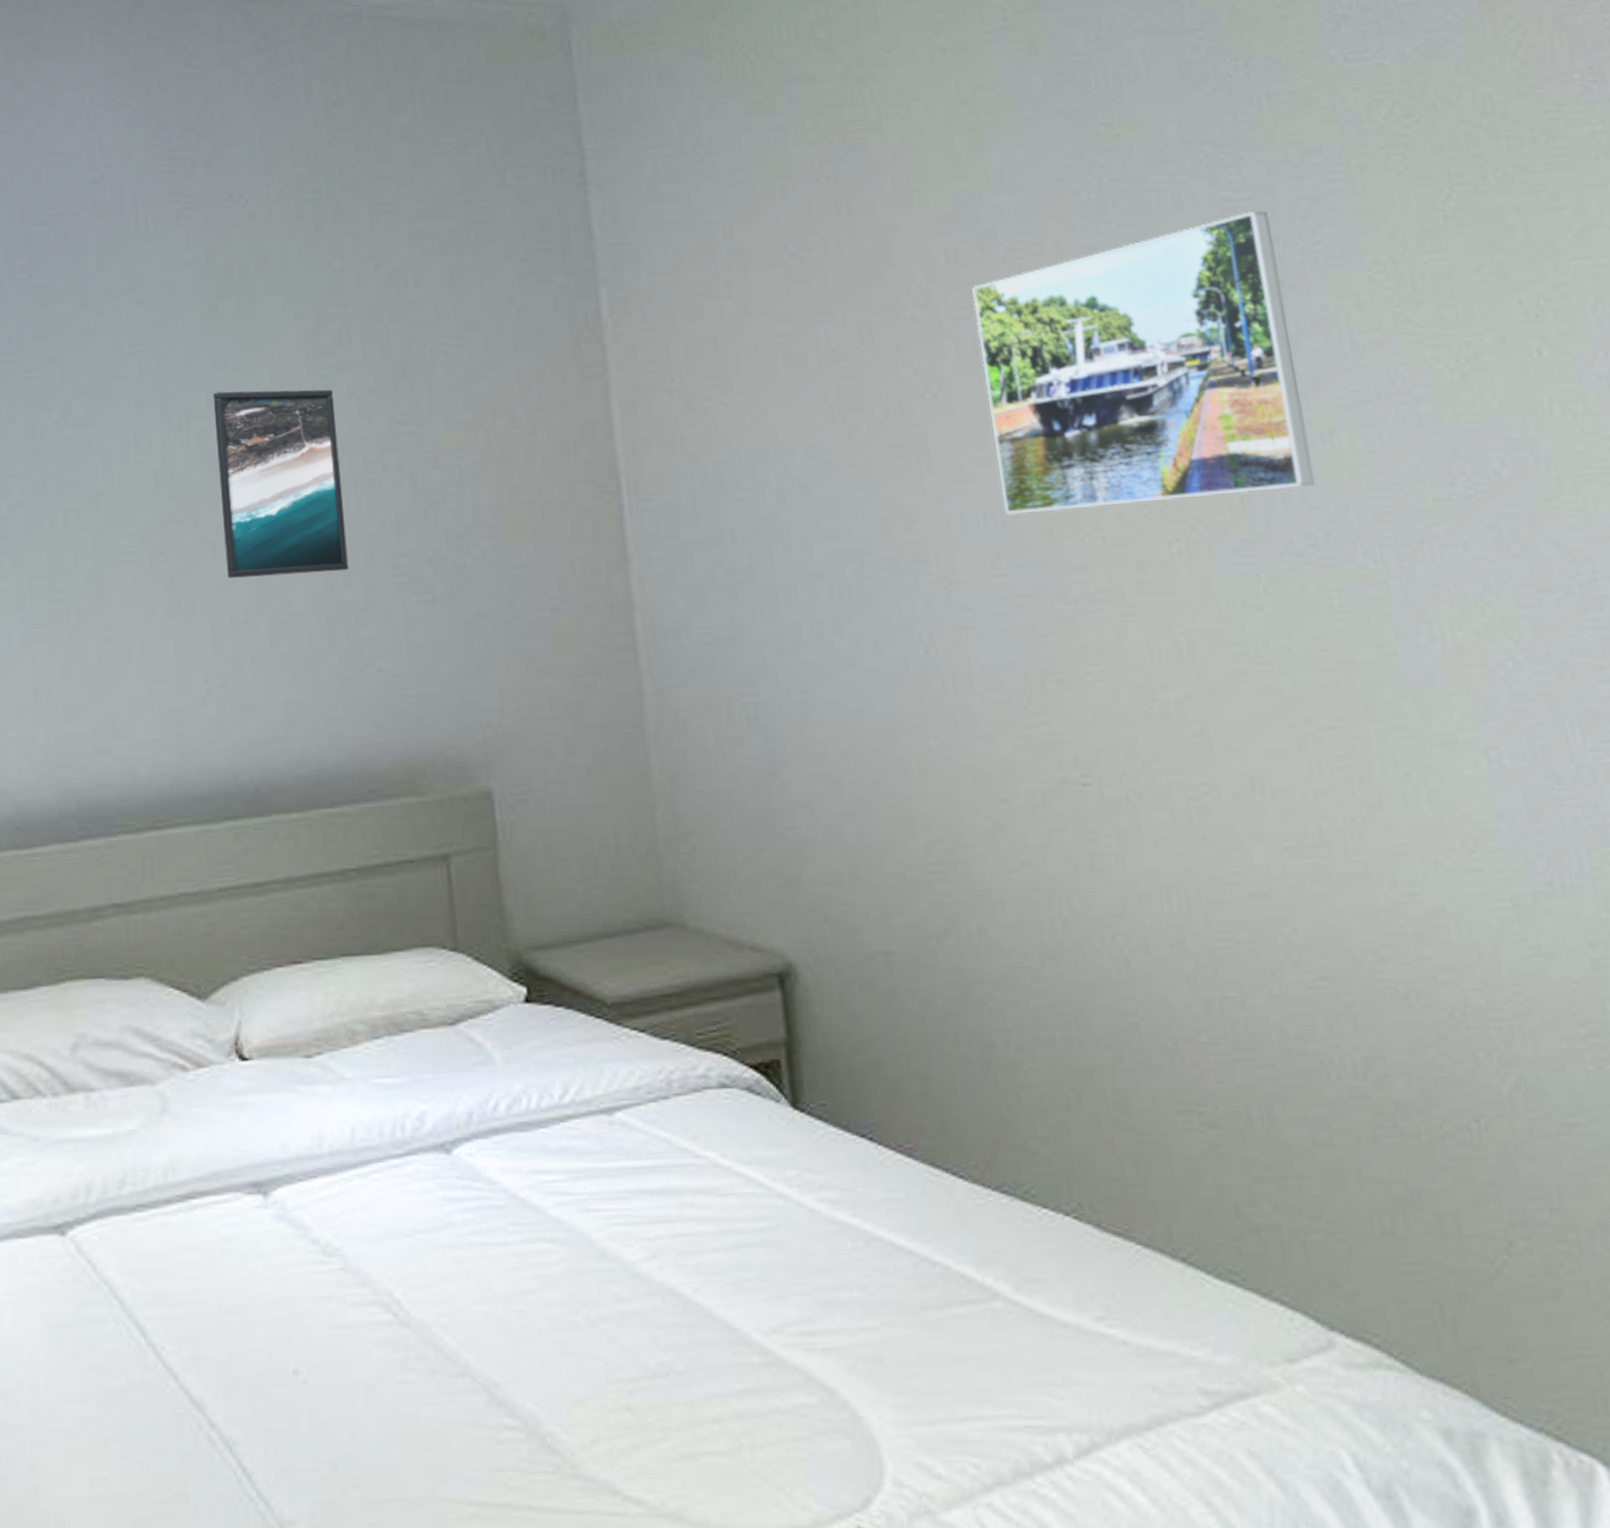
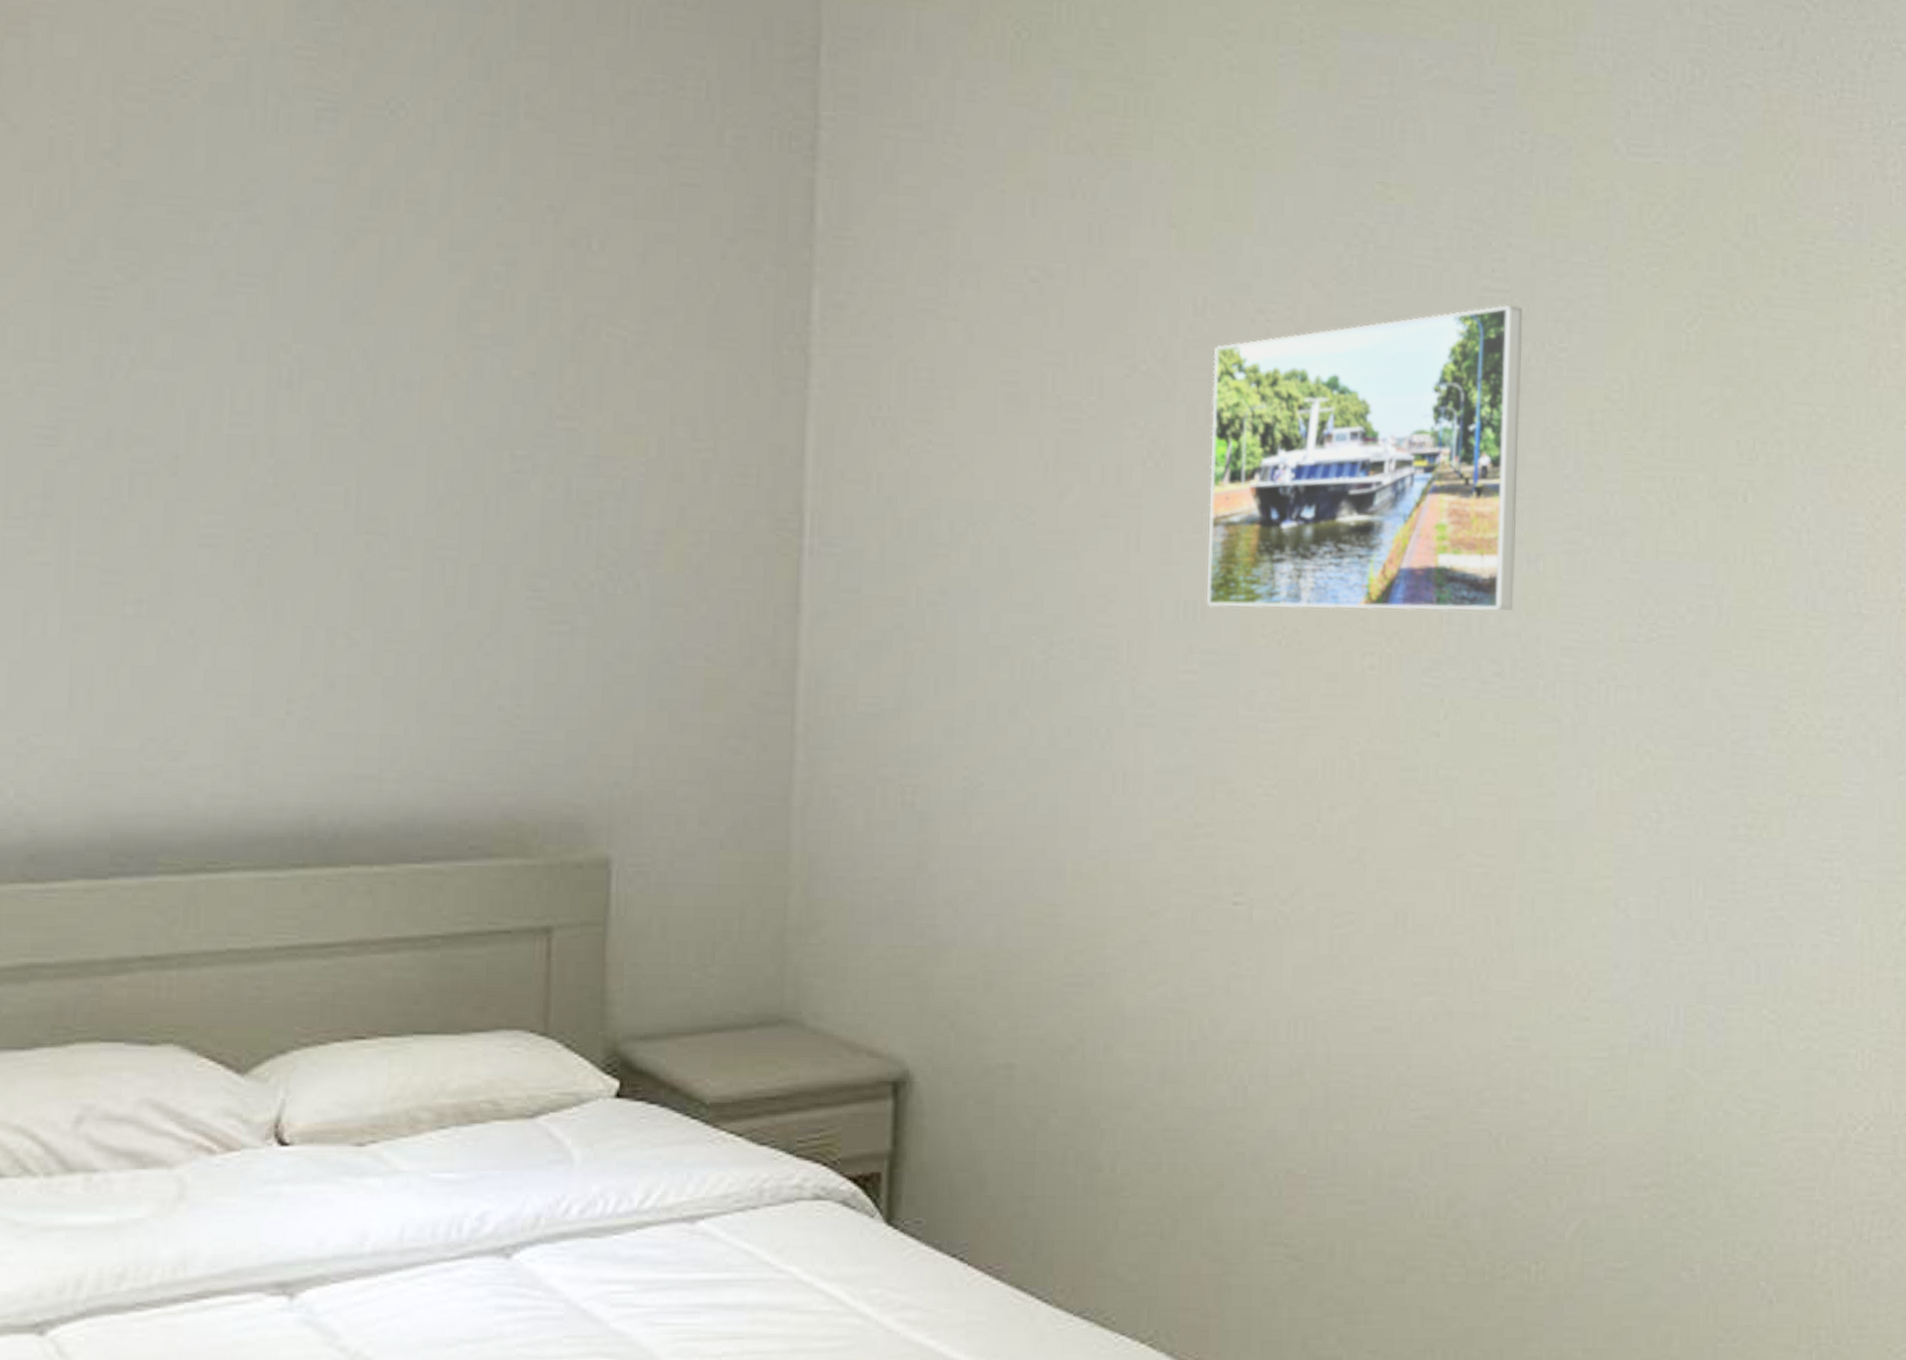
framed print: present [213,389,349,578] -> none [328,348,485,587]

